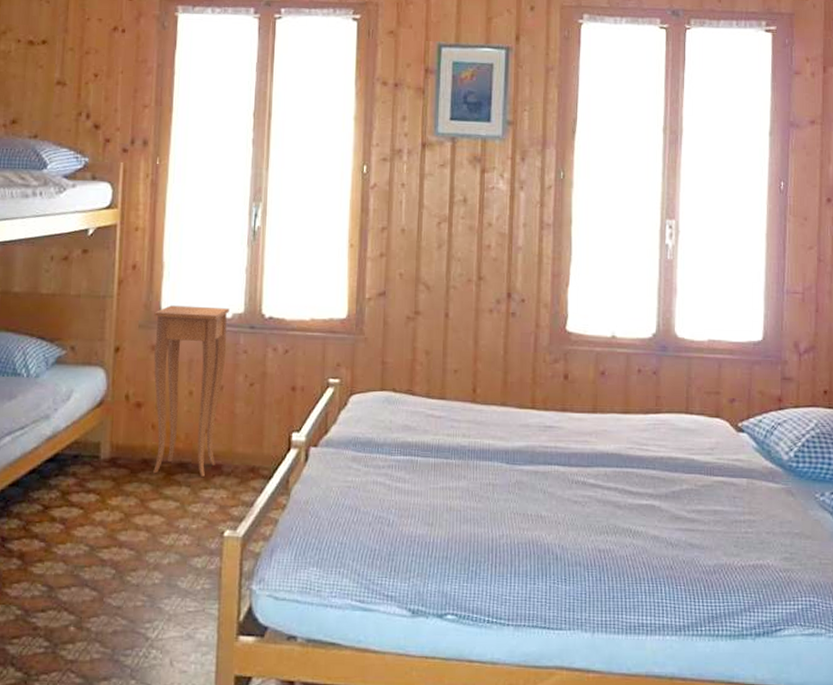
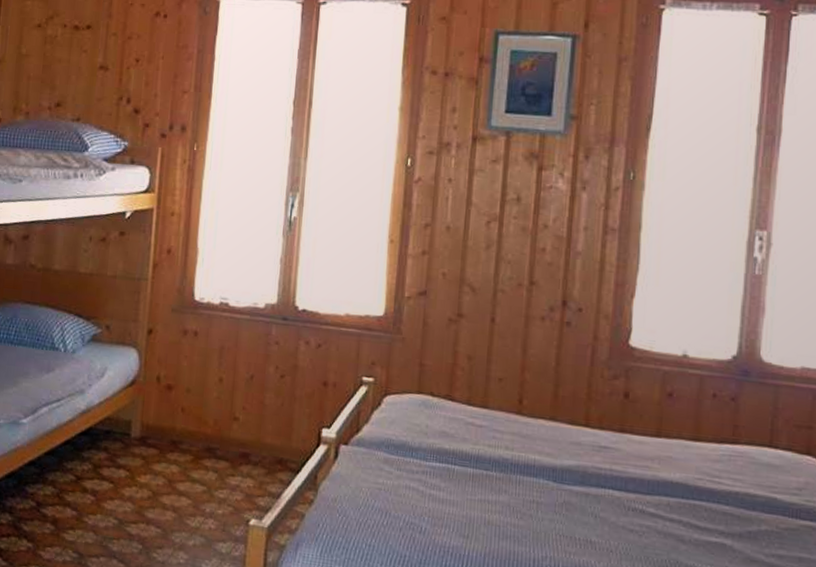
side table: present [153,305,230,477] -> none [181,291,262,464]

